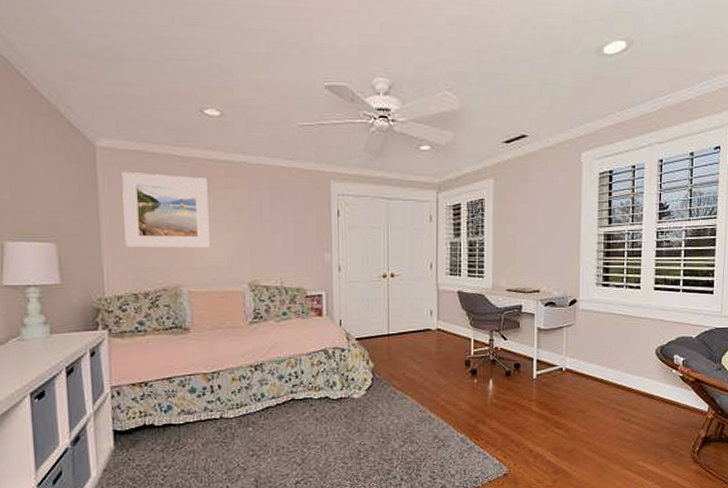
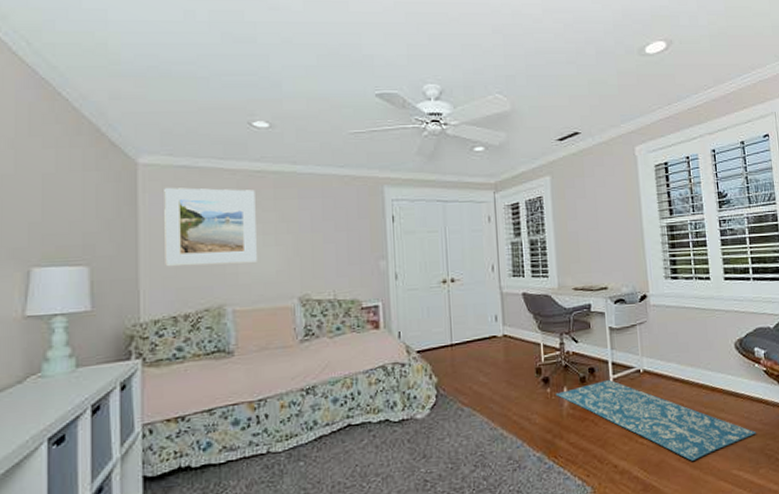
rug: none [481,375,664,451] -> present [555,379,756,461]

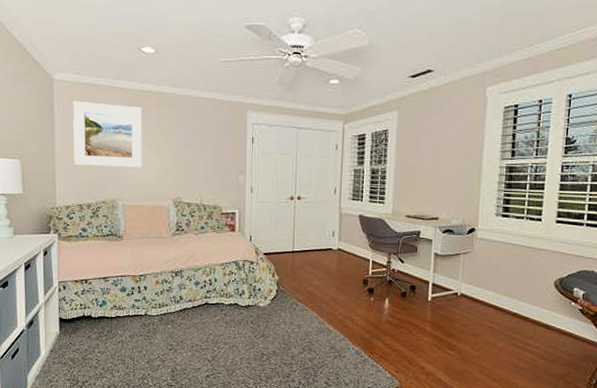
rug: present [555,379,756,461] -> none [378,297,560,375]

